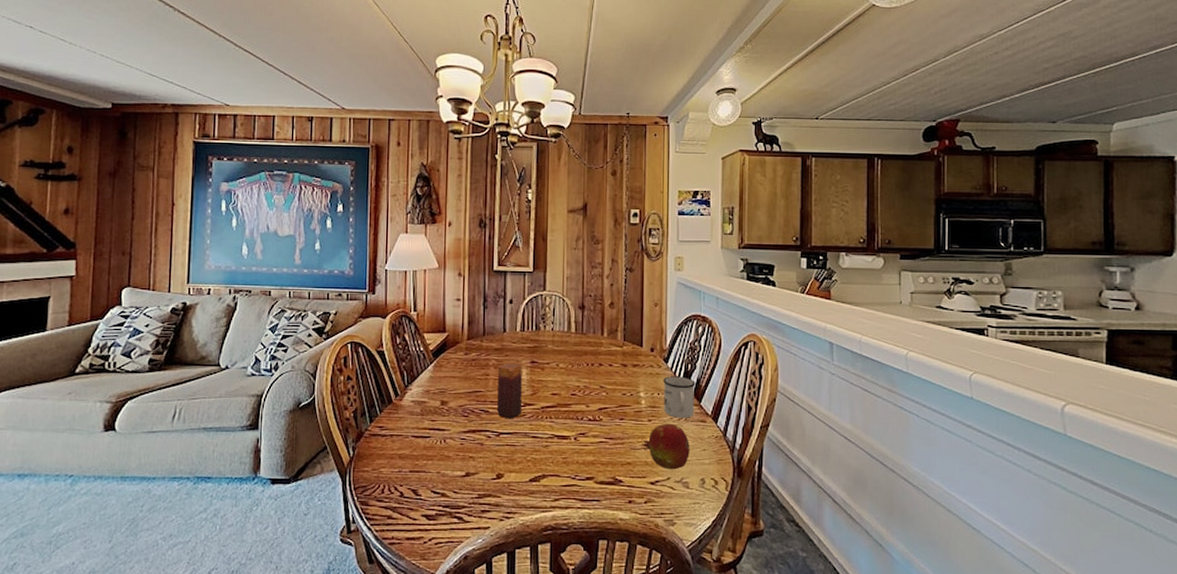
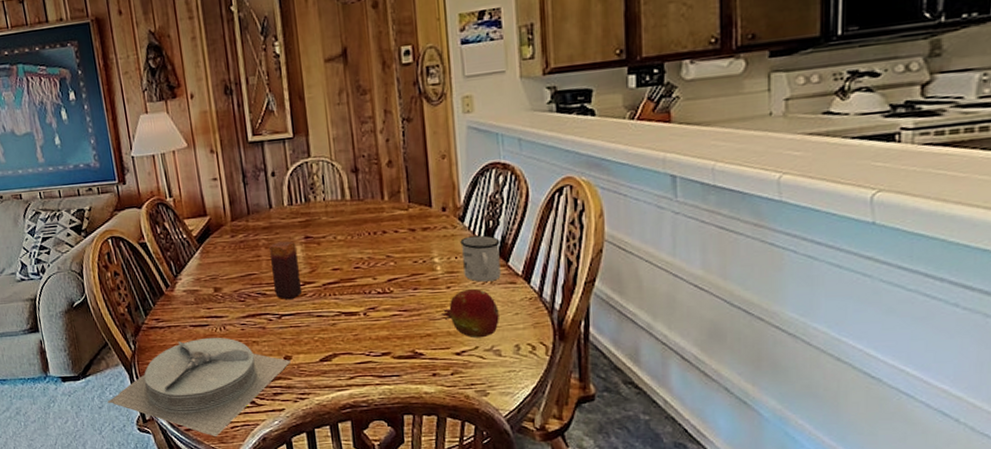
plate: none [314,449,502,552] -> present [107,337,291,436]

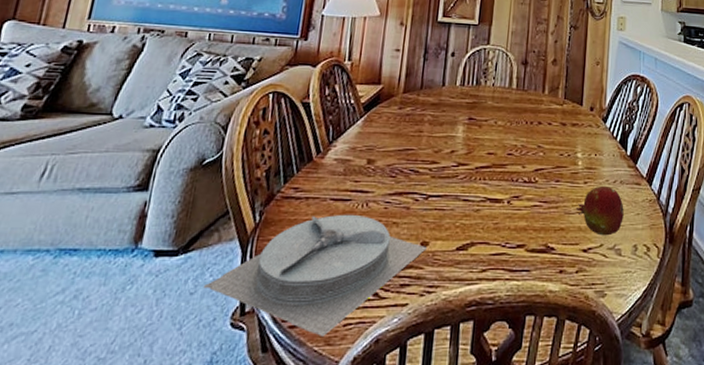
candle: present [269,241,303,300] -> none [428,119,459,181]
mug: present [460,235,501,282] -> none [600,136,632,181]

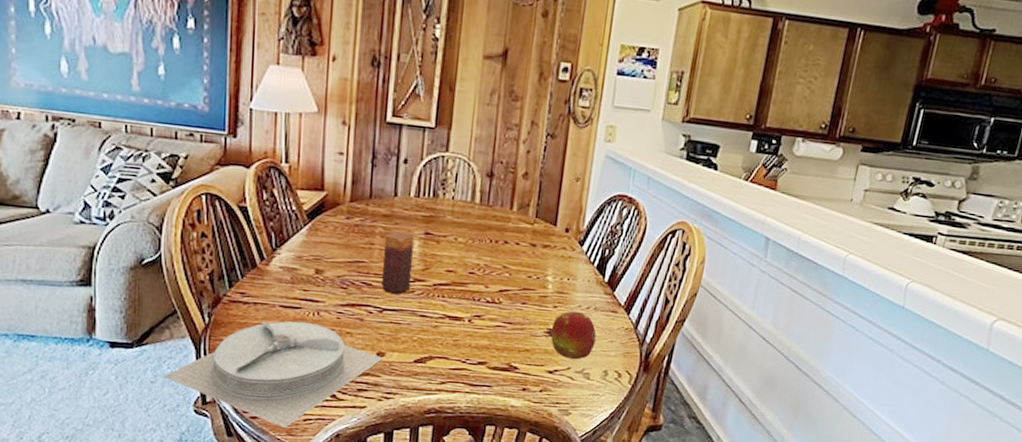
candle: none [428,119,459,181] -> present [381,232,414,295]

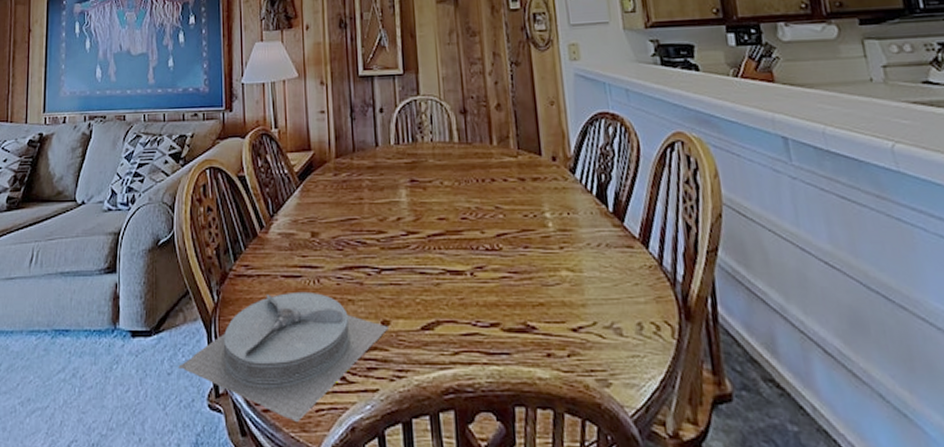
candle: present [381,232,414,295] -> none [372,183,405,252]
fruit: present [542,311,597,360] -> none [554,250,618,312]

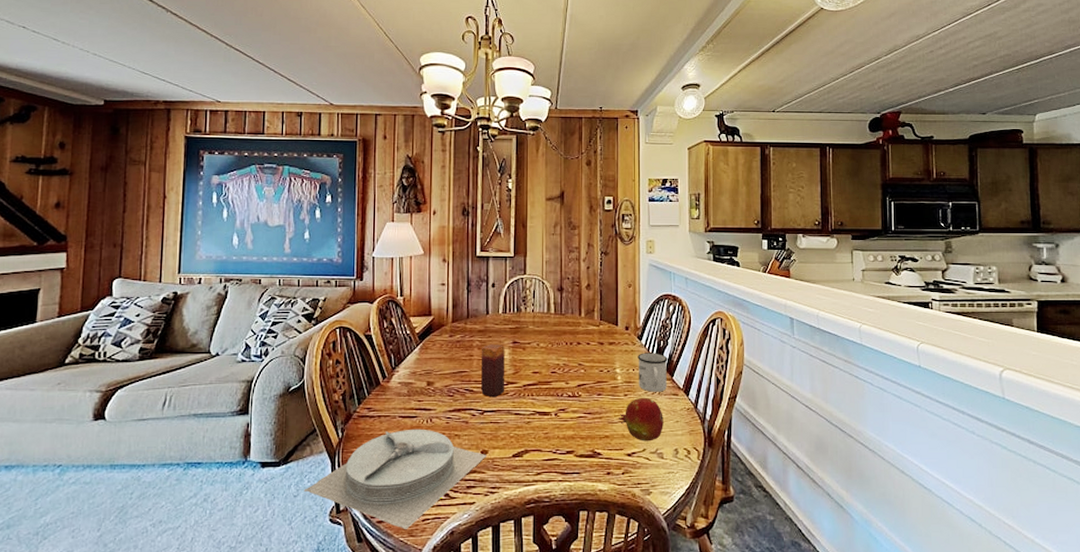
candle: none [372,183,405,252] -> present [481,343,505,398]
fruit: none [554,250,618,312] -> present [618,397,663,442]
mug: none [572,190,617,244] -> present [638,353,668,392]

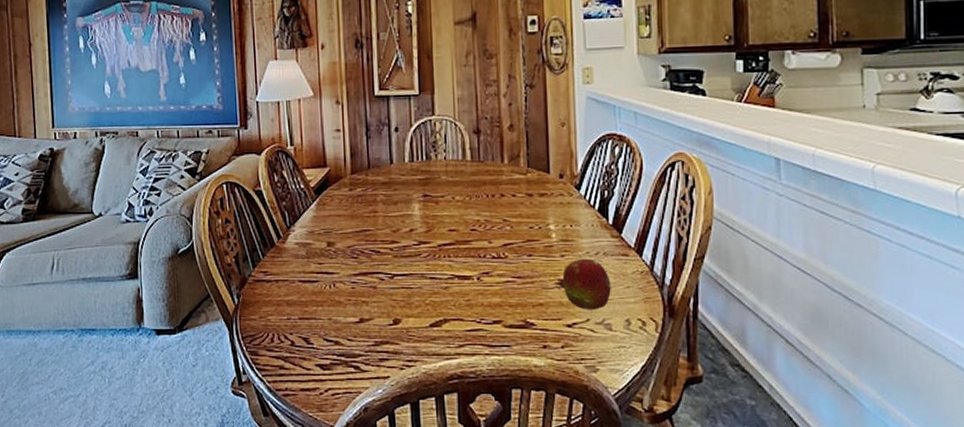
plate: present [304,429,486,529] -> none [202,294,400,404]
candle: present [481,343,505,398] -> none [386,197,417,260]
mug: present [638,353,668,392] -> none [576,205,614,252]

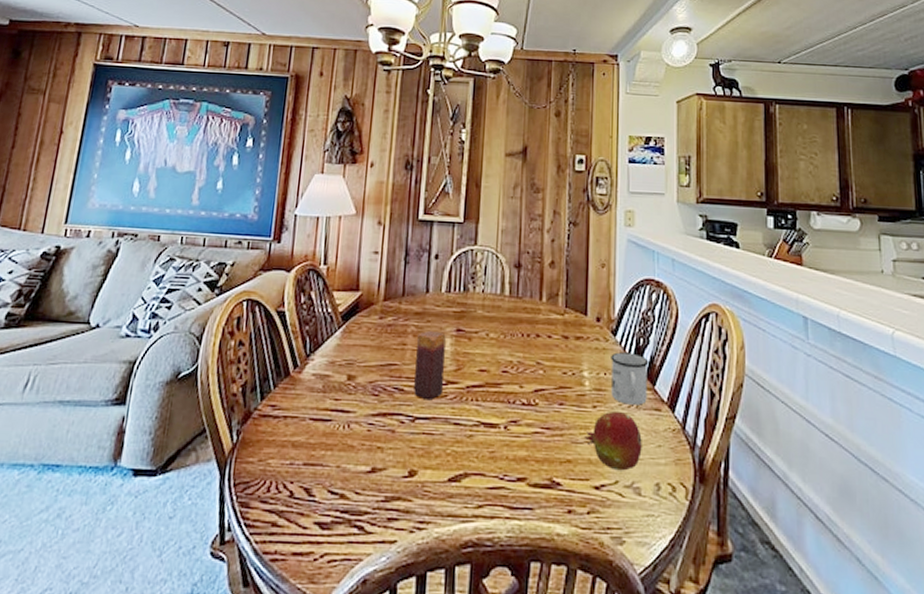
candle: none [386,197,417,260] -> present [414,330,446,401]
mug: none [576,205,614,252] -> present [611,352,649,405]

